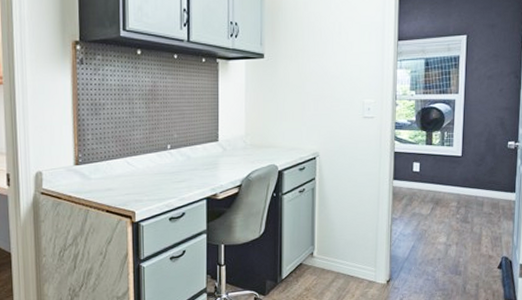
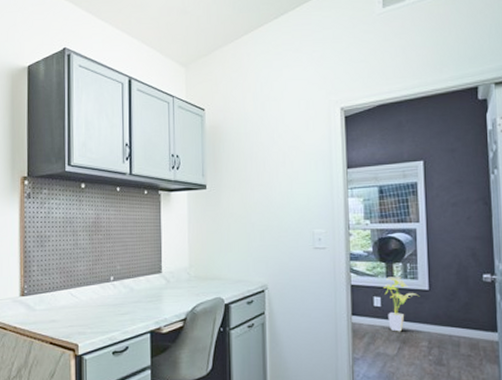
house plant: none [422,144,453,194] -> present [383,277,419,332]

